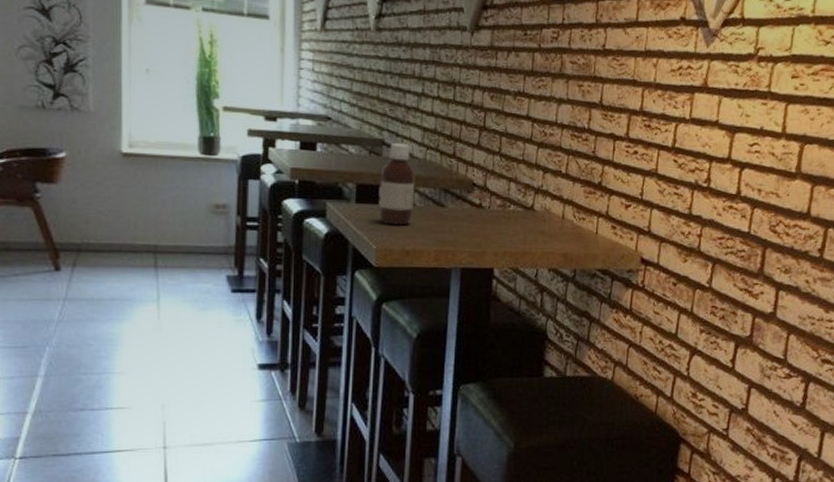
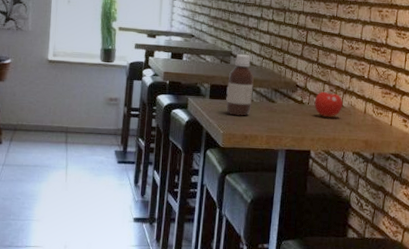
fruit: none [497,187,534,225] -> present [314,88,343,117]

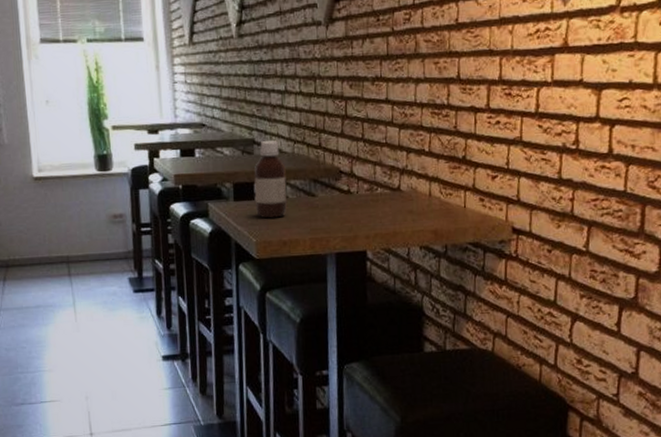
fruit: present [314,88,343,117] -> none [364,170,401,207]

